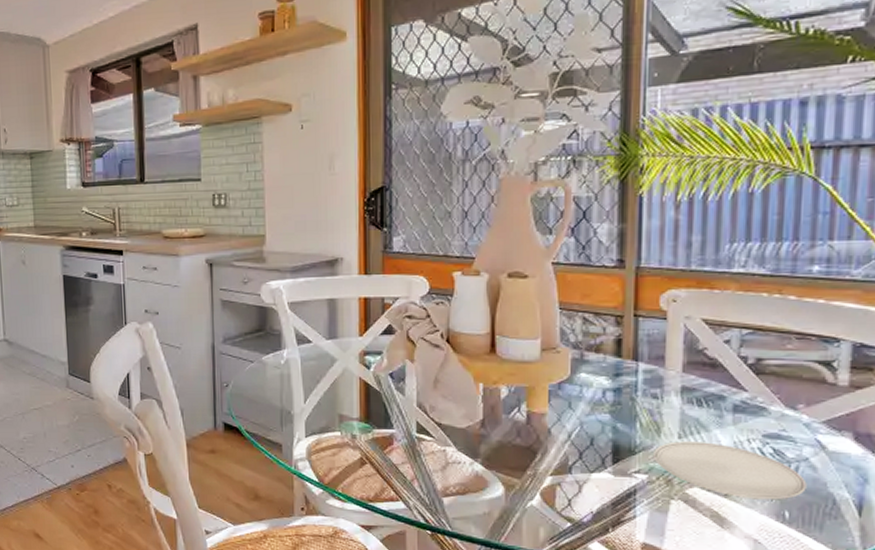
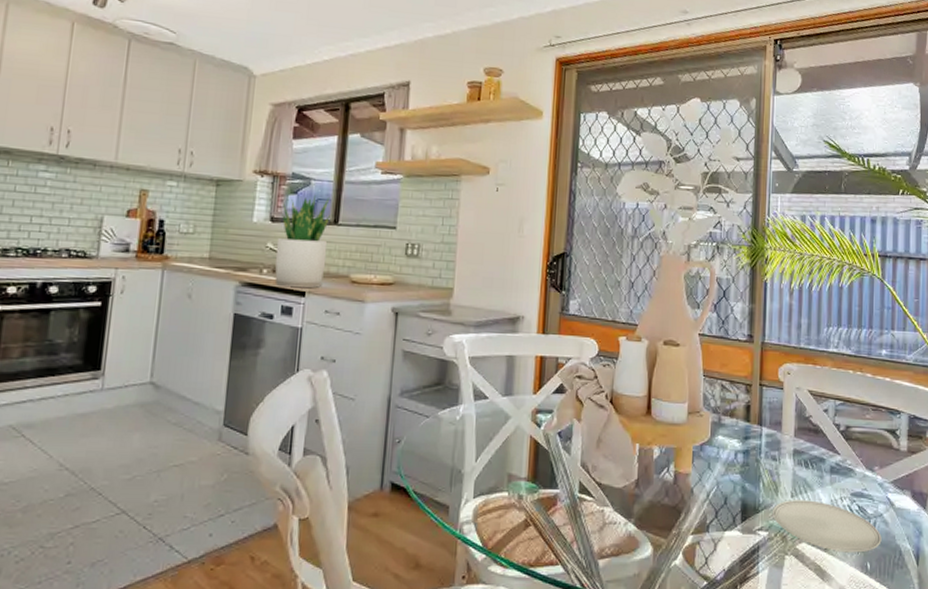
planter: none [90,155,138,248] -> present [274,194,330,289]

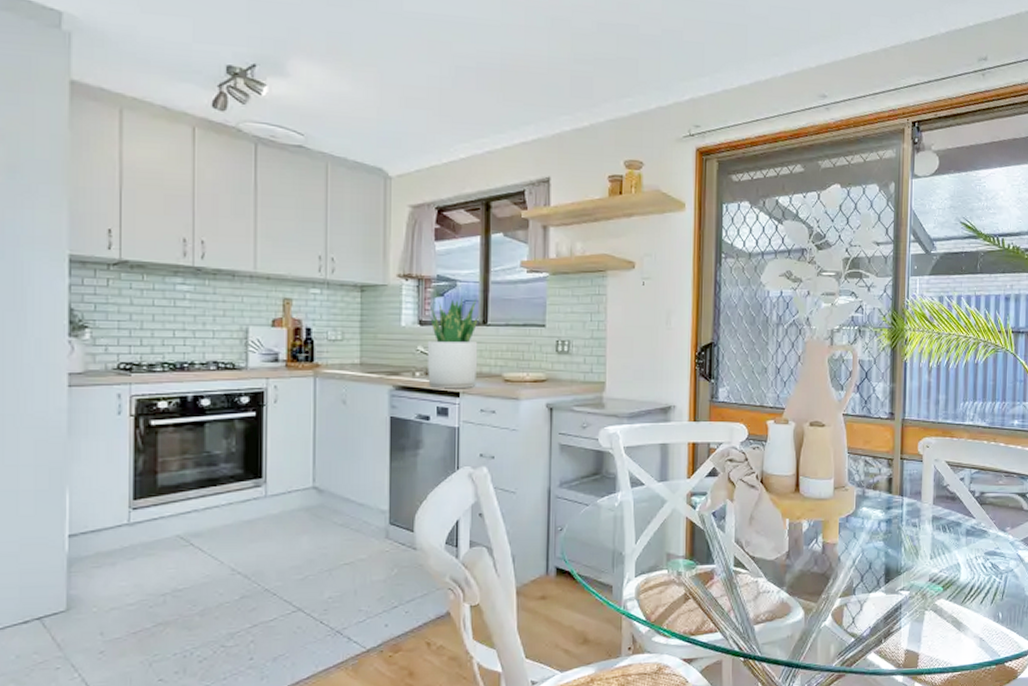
plate: present [773,500,882,553] -> none [914,561,1012,605]

